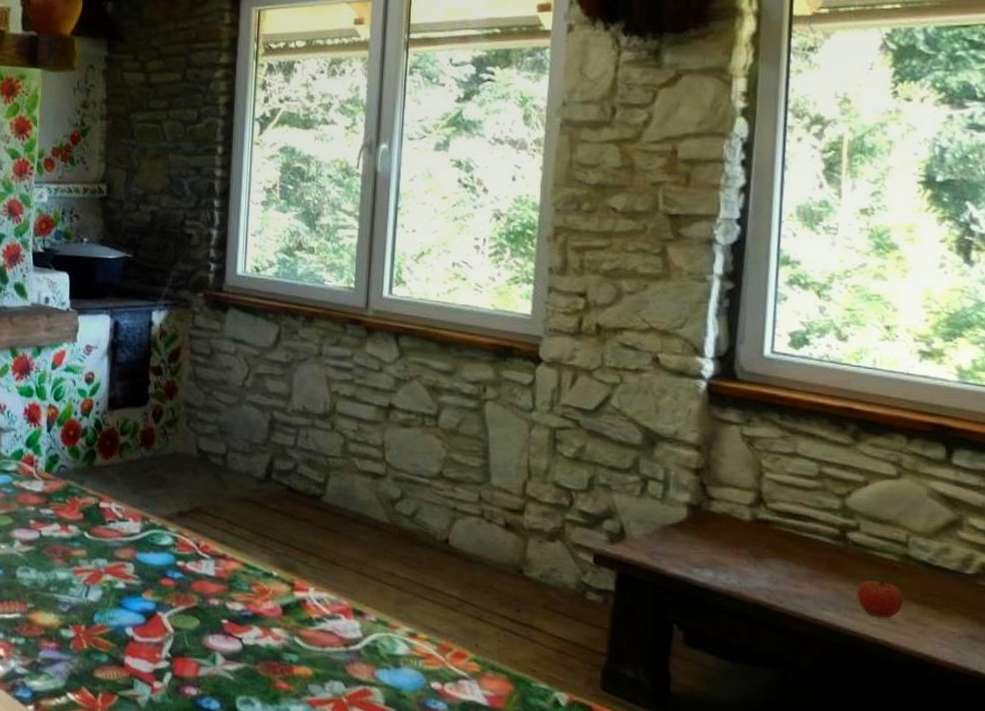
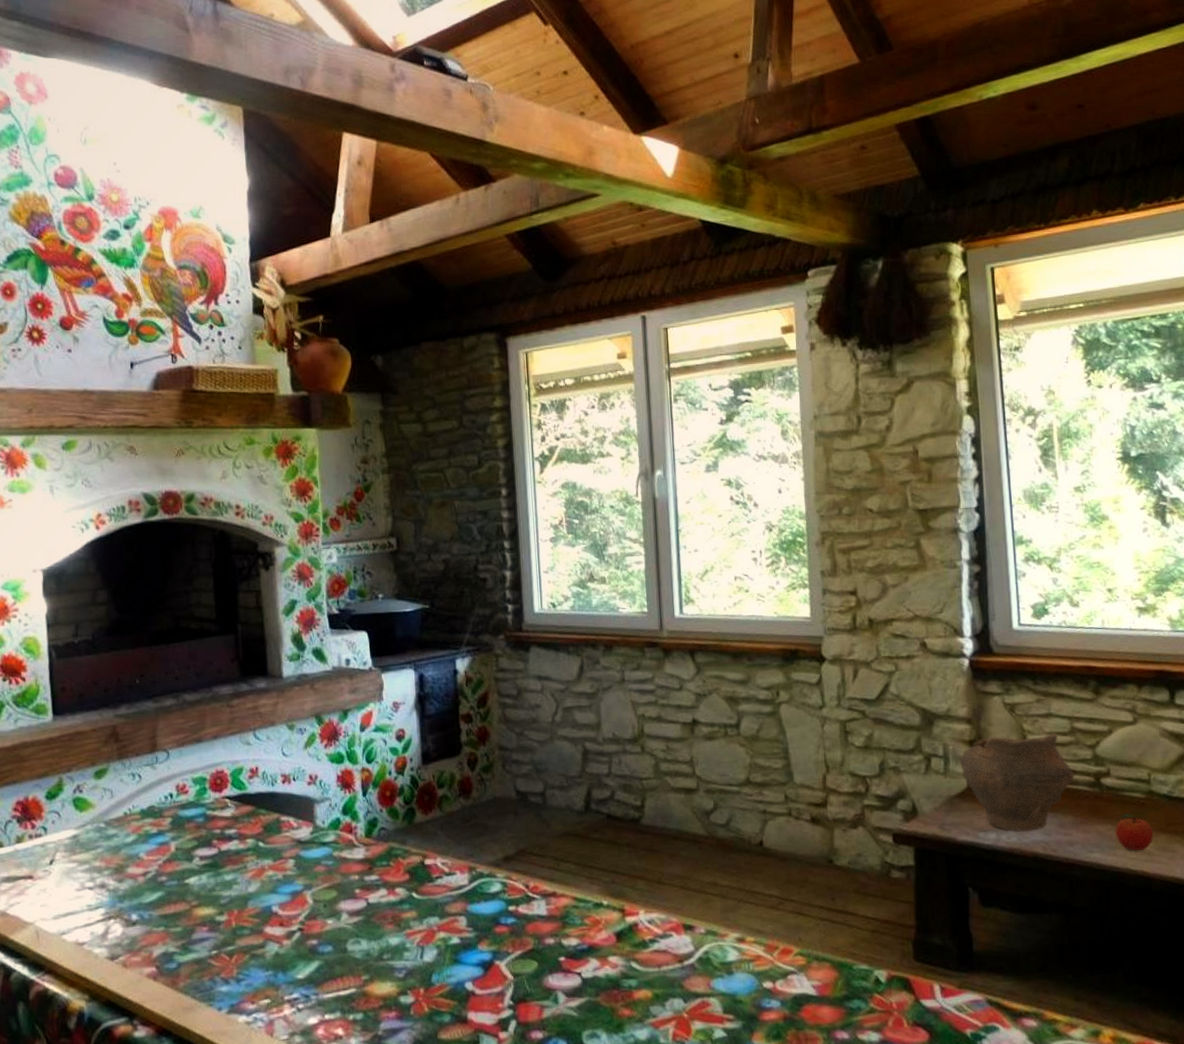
clay pot: none [681,468,817,576] -> present [960,733,1075,832]

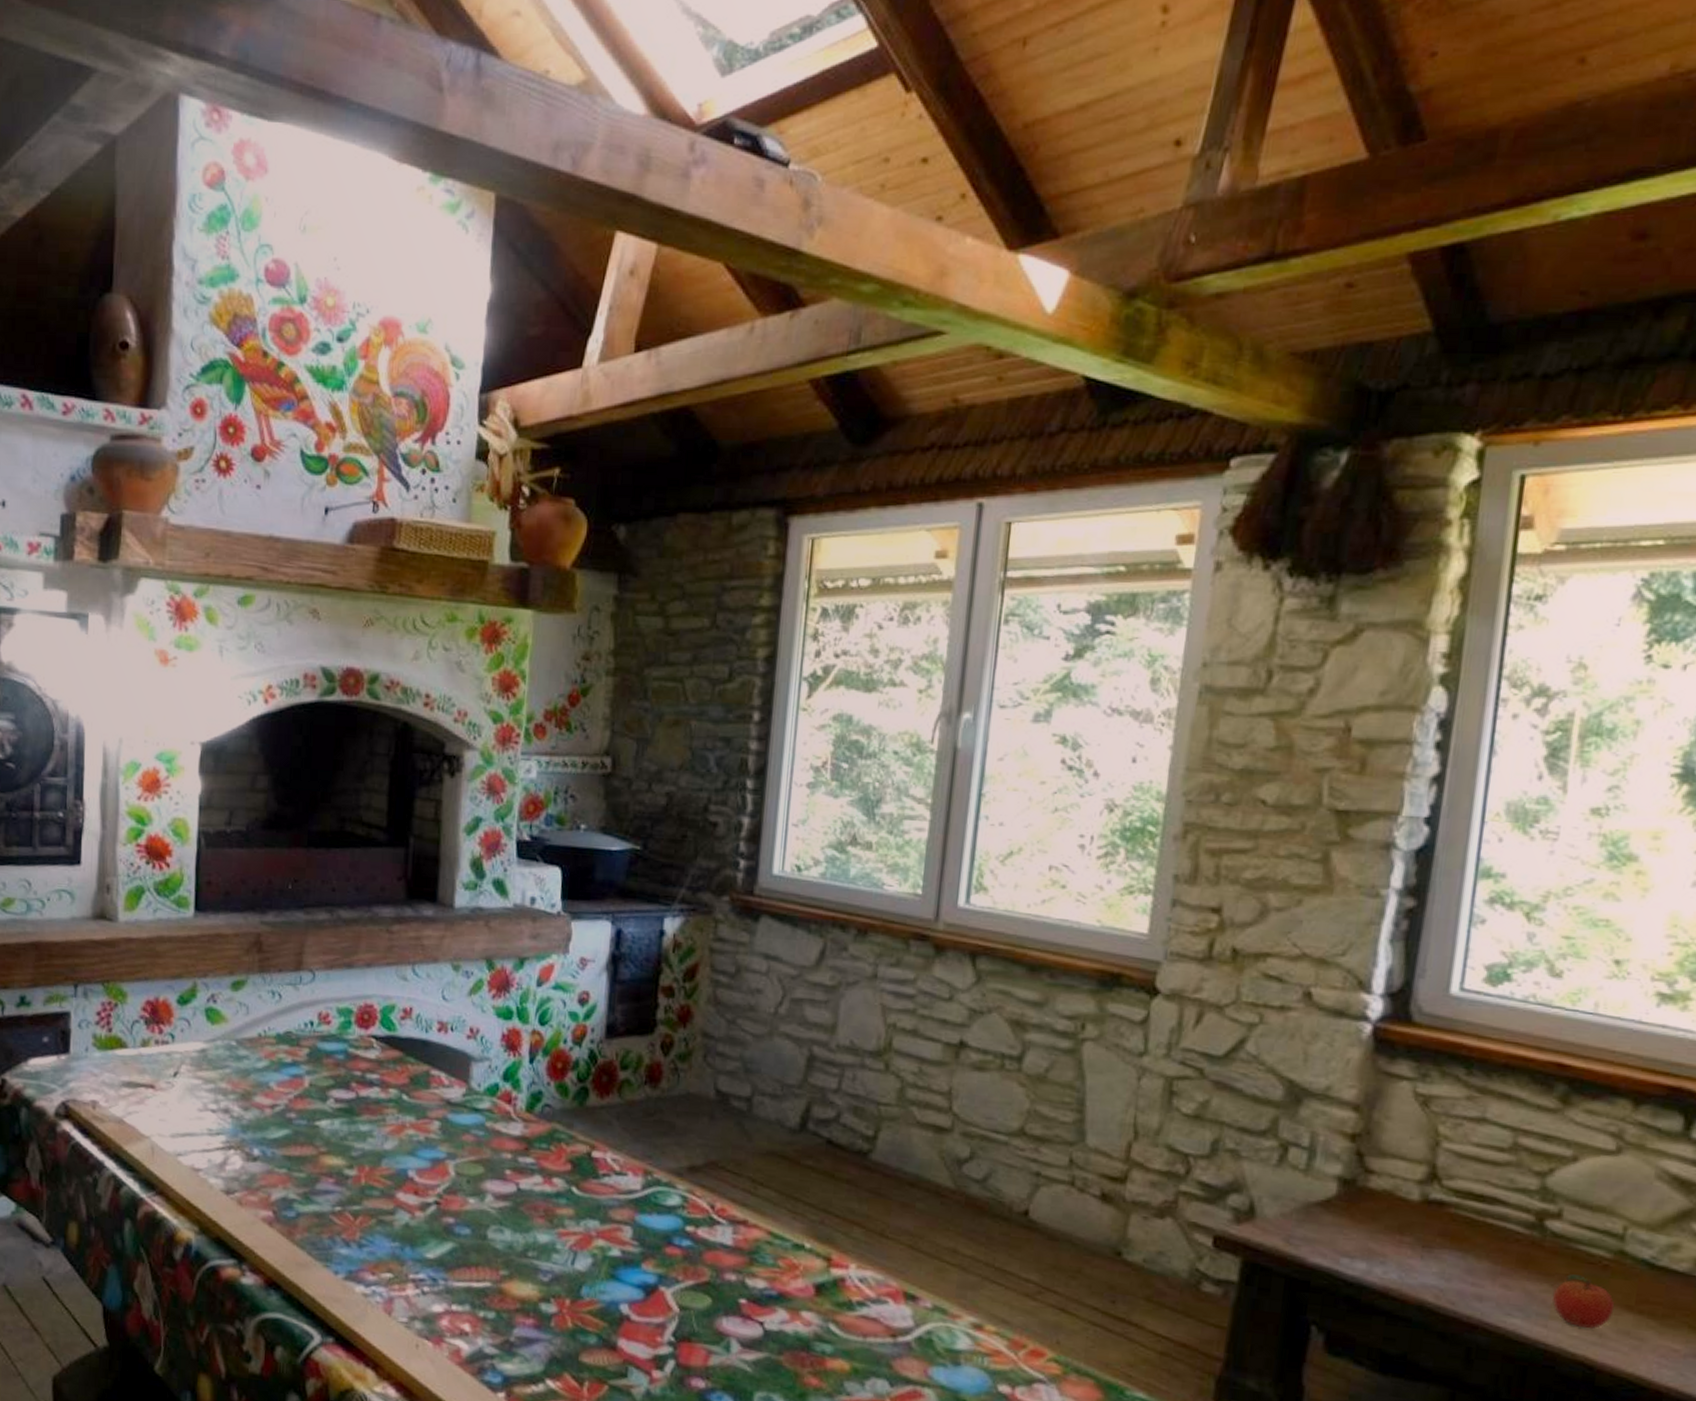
clay pot: present [960,733,1075,832] -> none [1330,1134,1506,1271]

